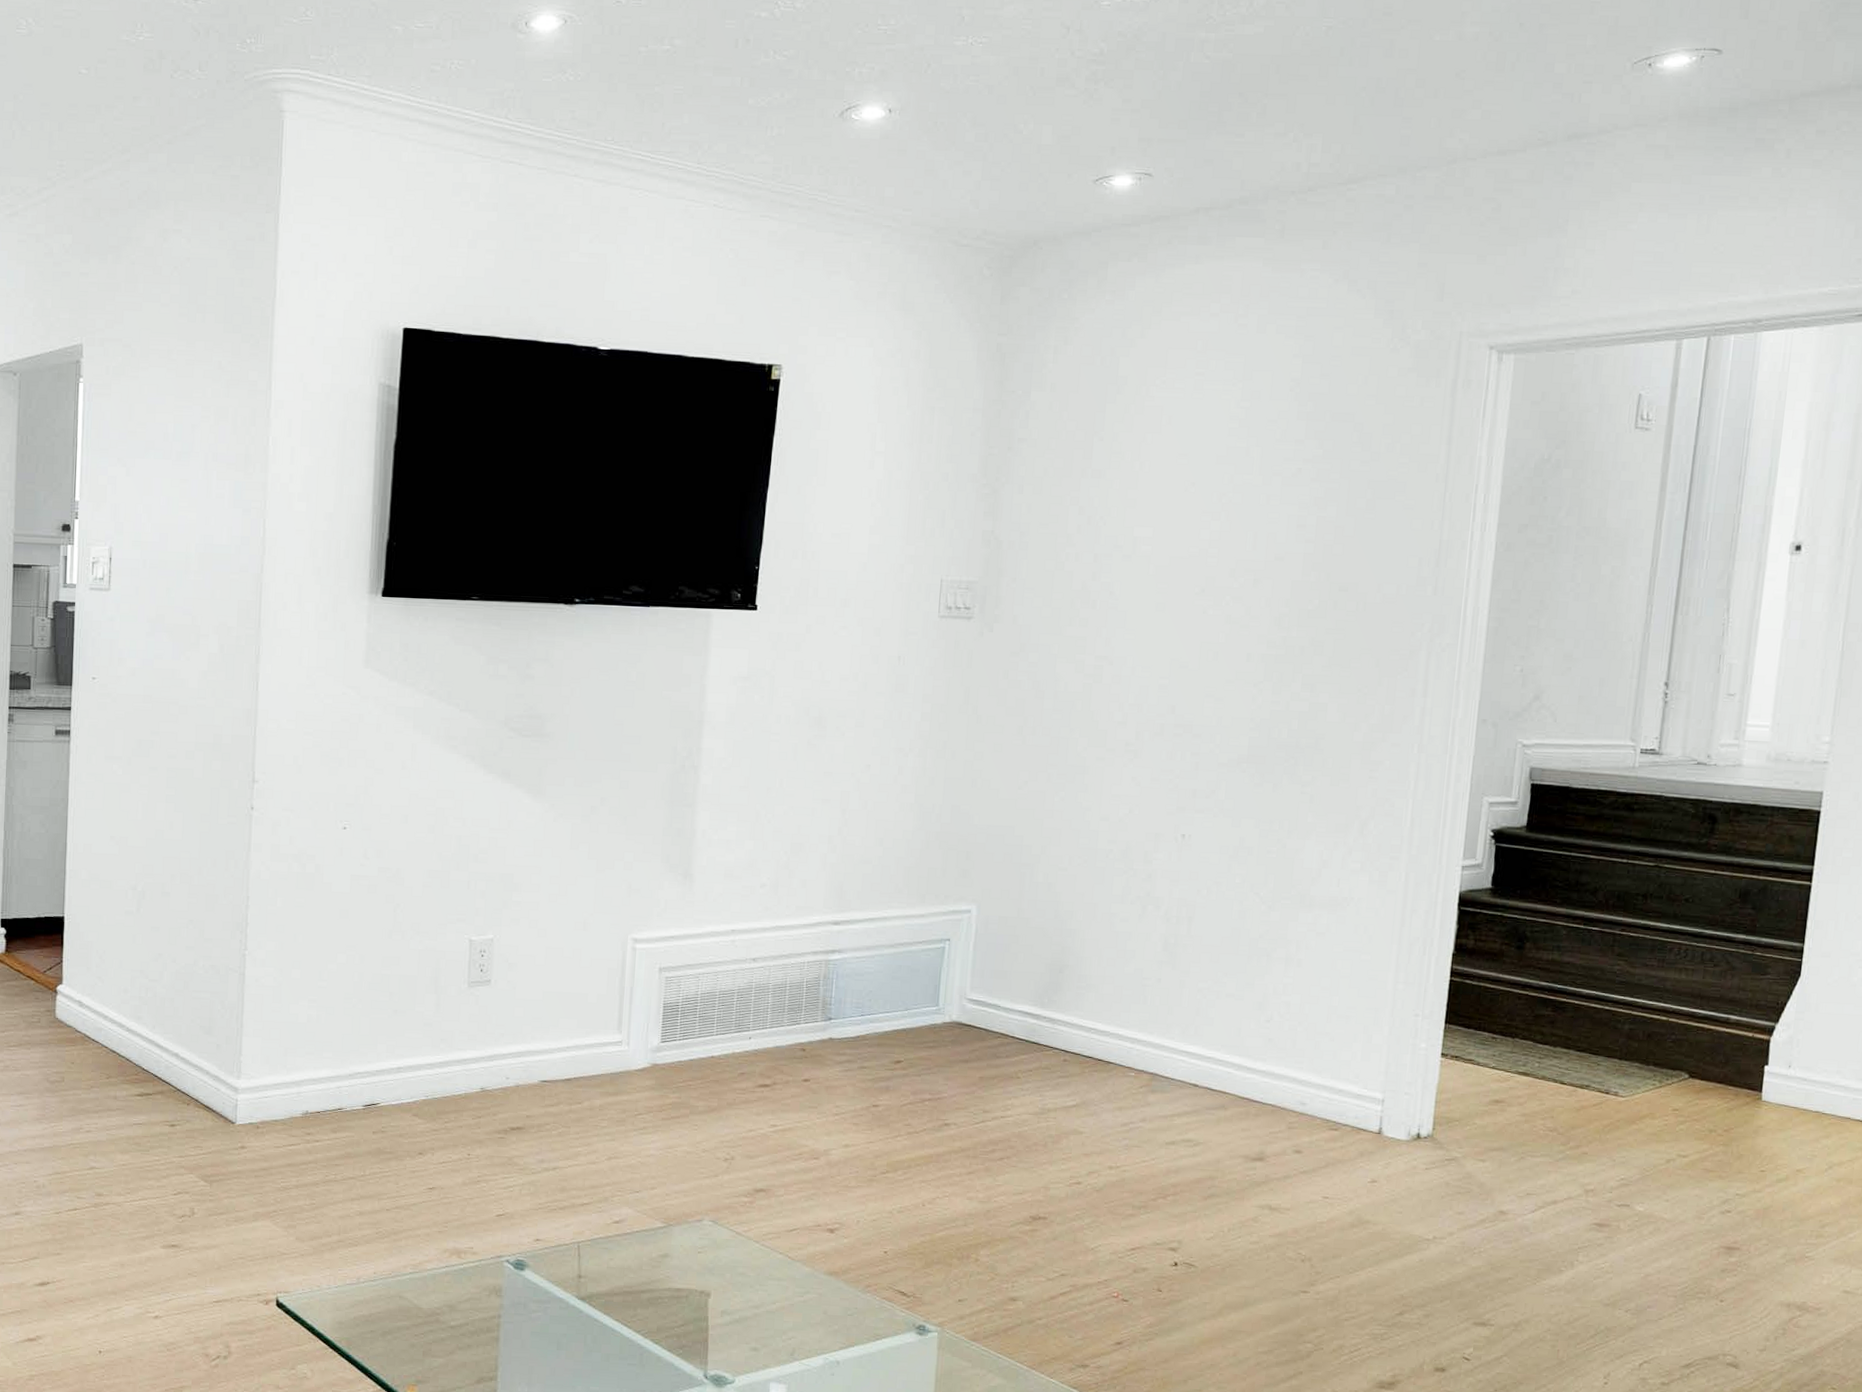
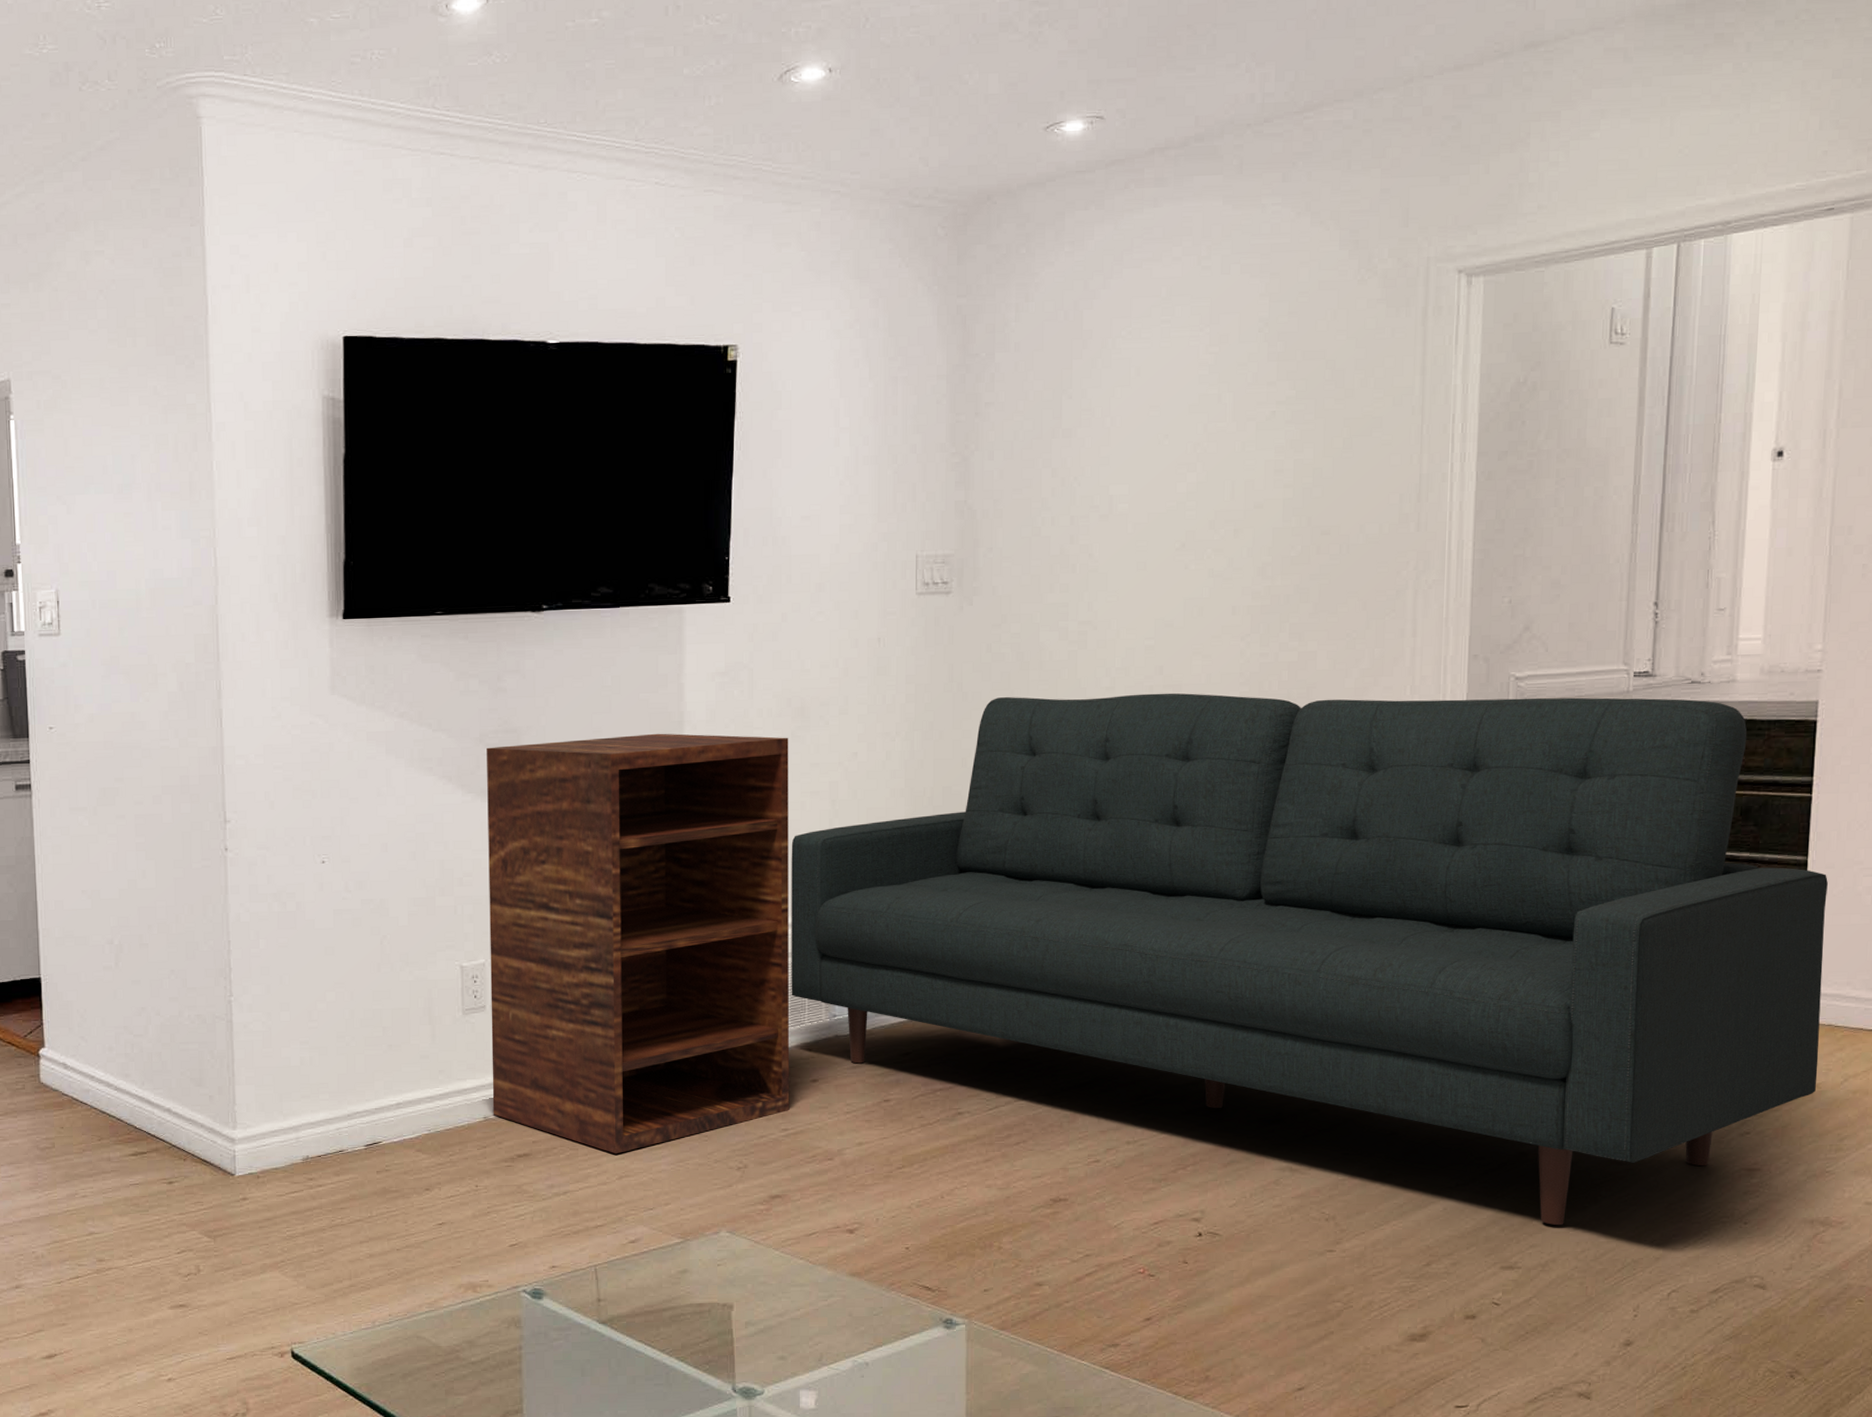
shelving unit: none [490,730,805,1135] -> present [487,733,790,1154]
sofa: none [789,723,1823,1287] -> present [791,693,1828,1226]

